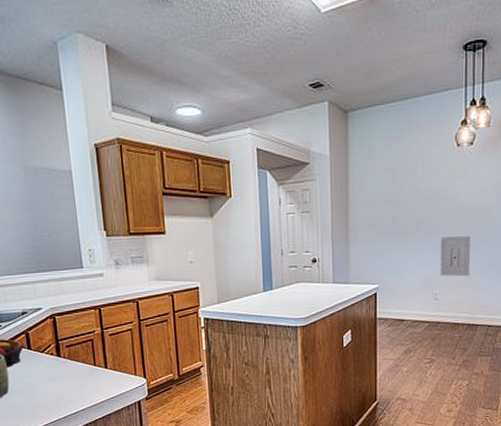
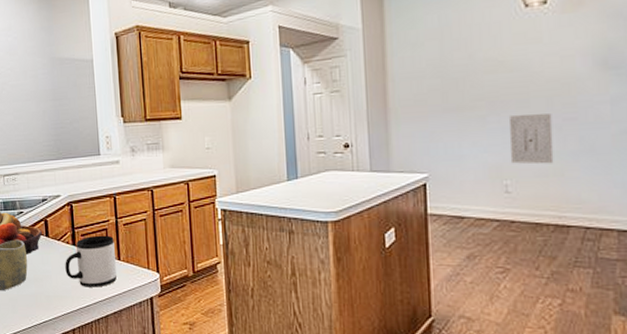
mug: none [49,345,104,396] -> present [65,235,117,288]

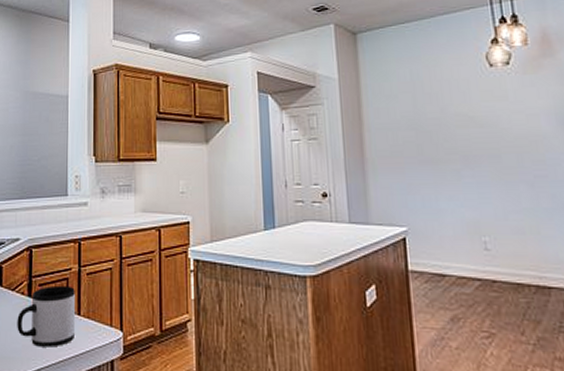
wall art: present [508,114,554,165] -> none [482,169,530,221]

